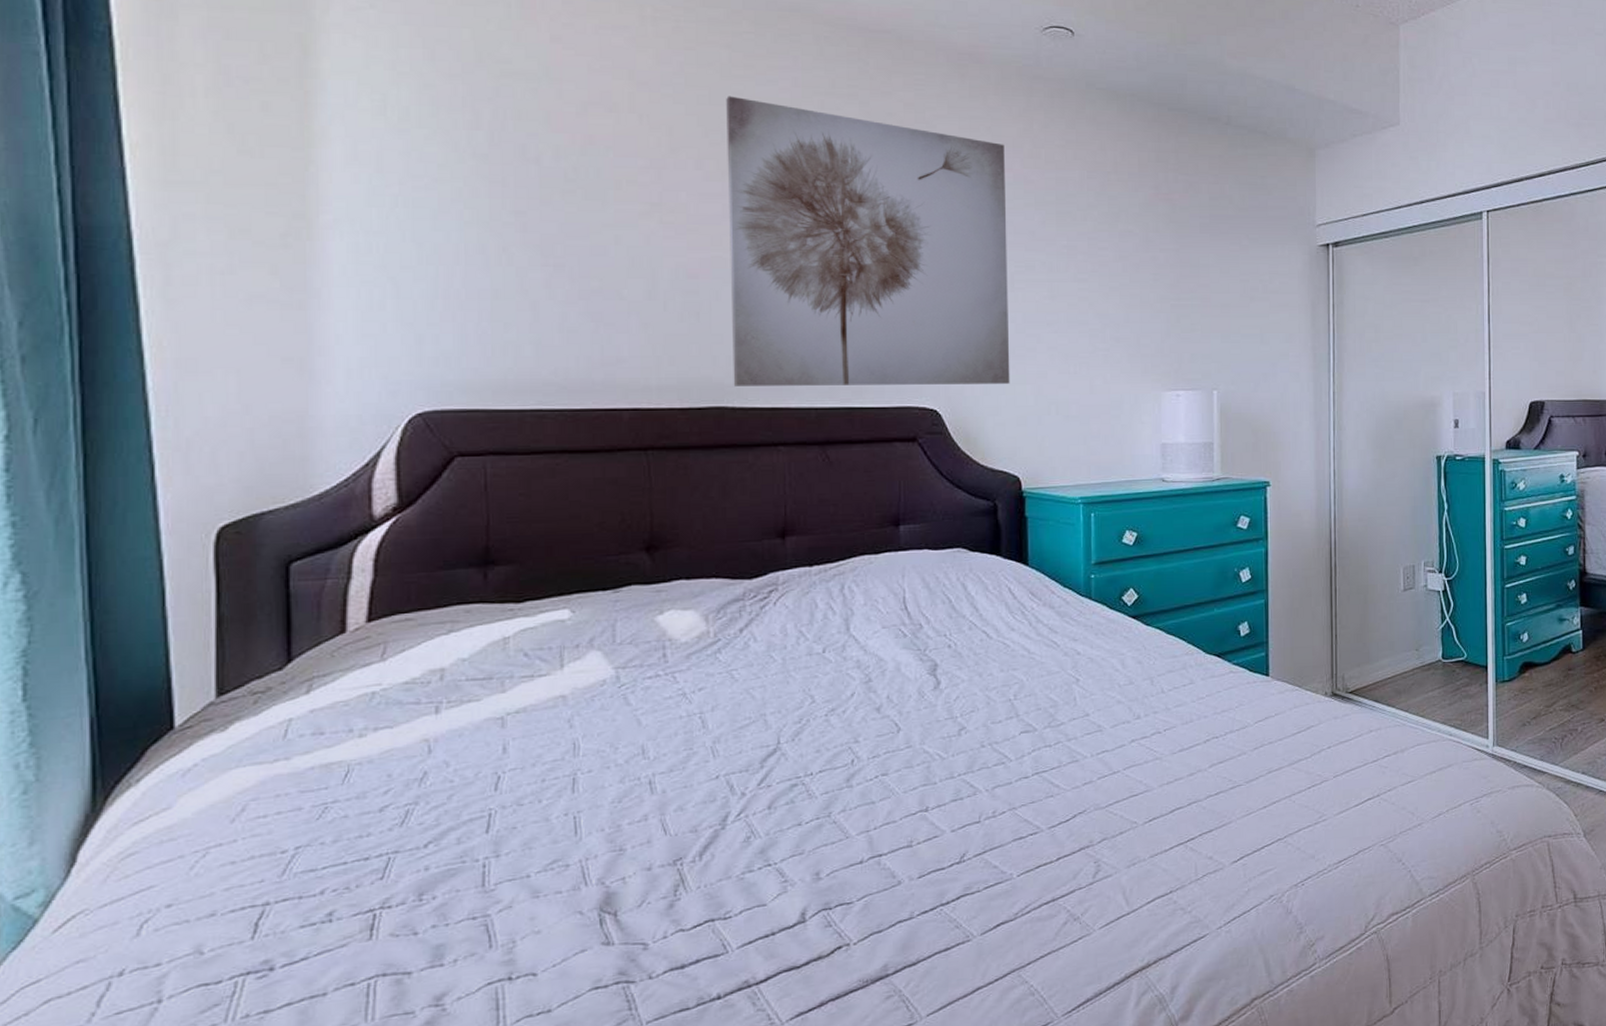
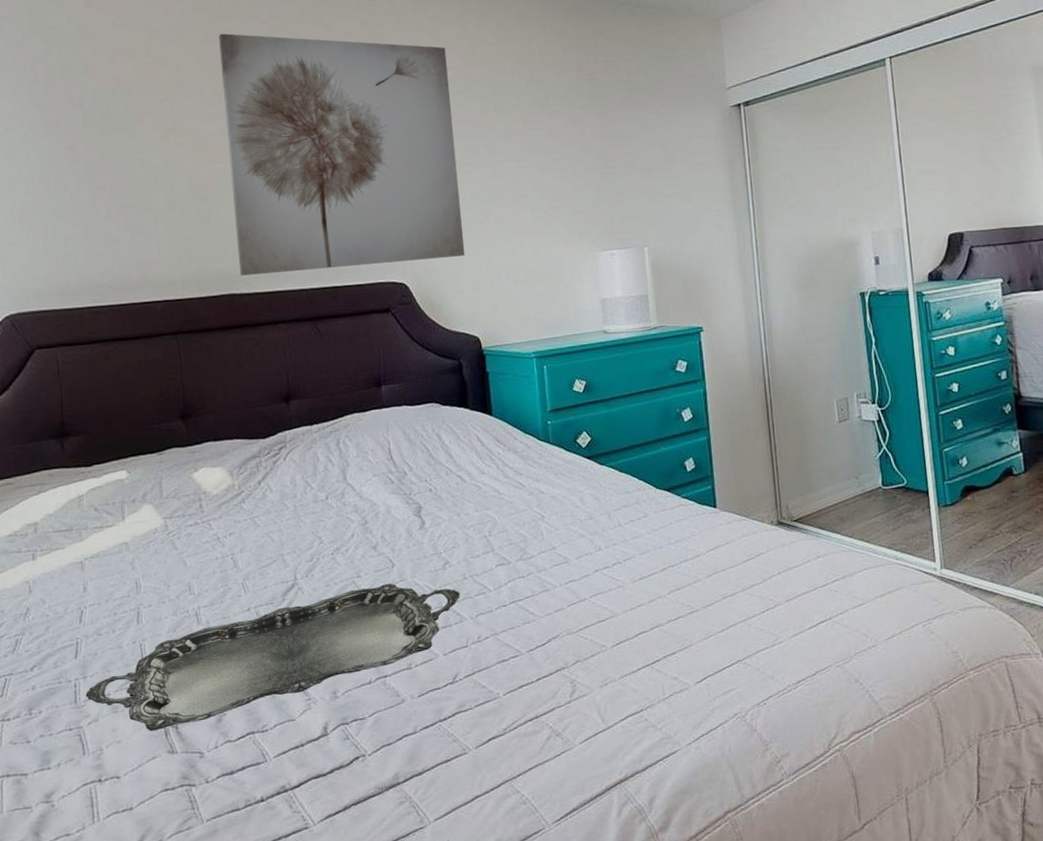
serving tray: none [497,750,975,919] -> present [86,583,460,731]

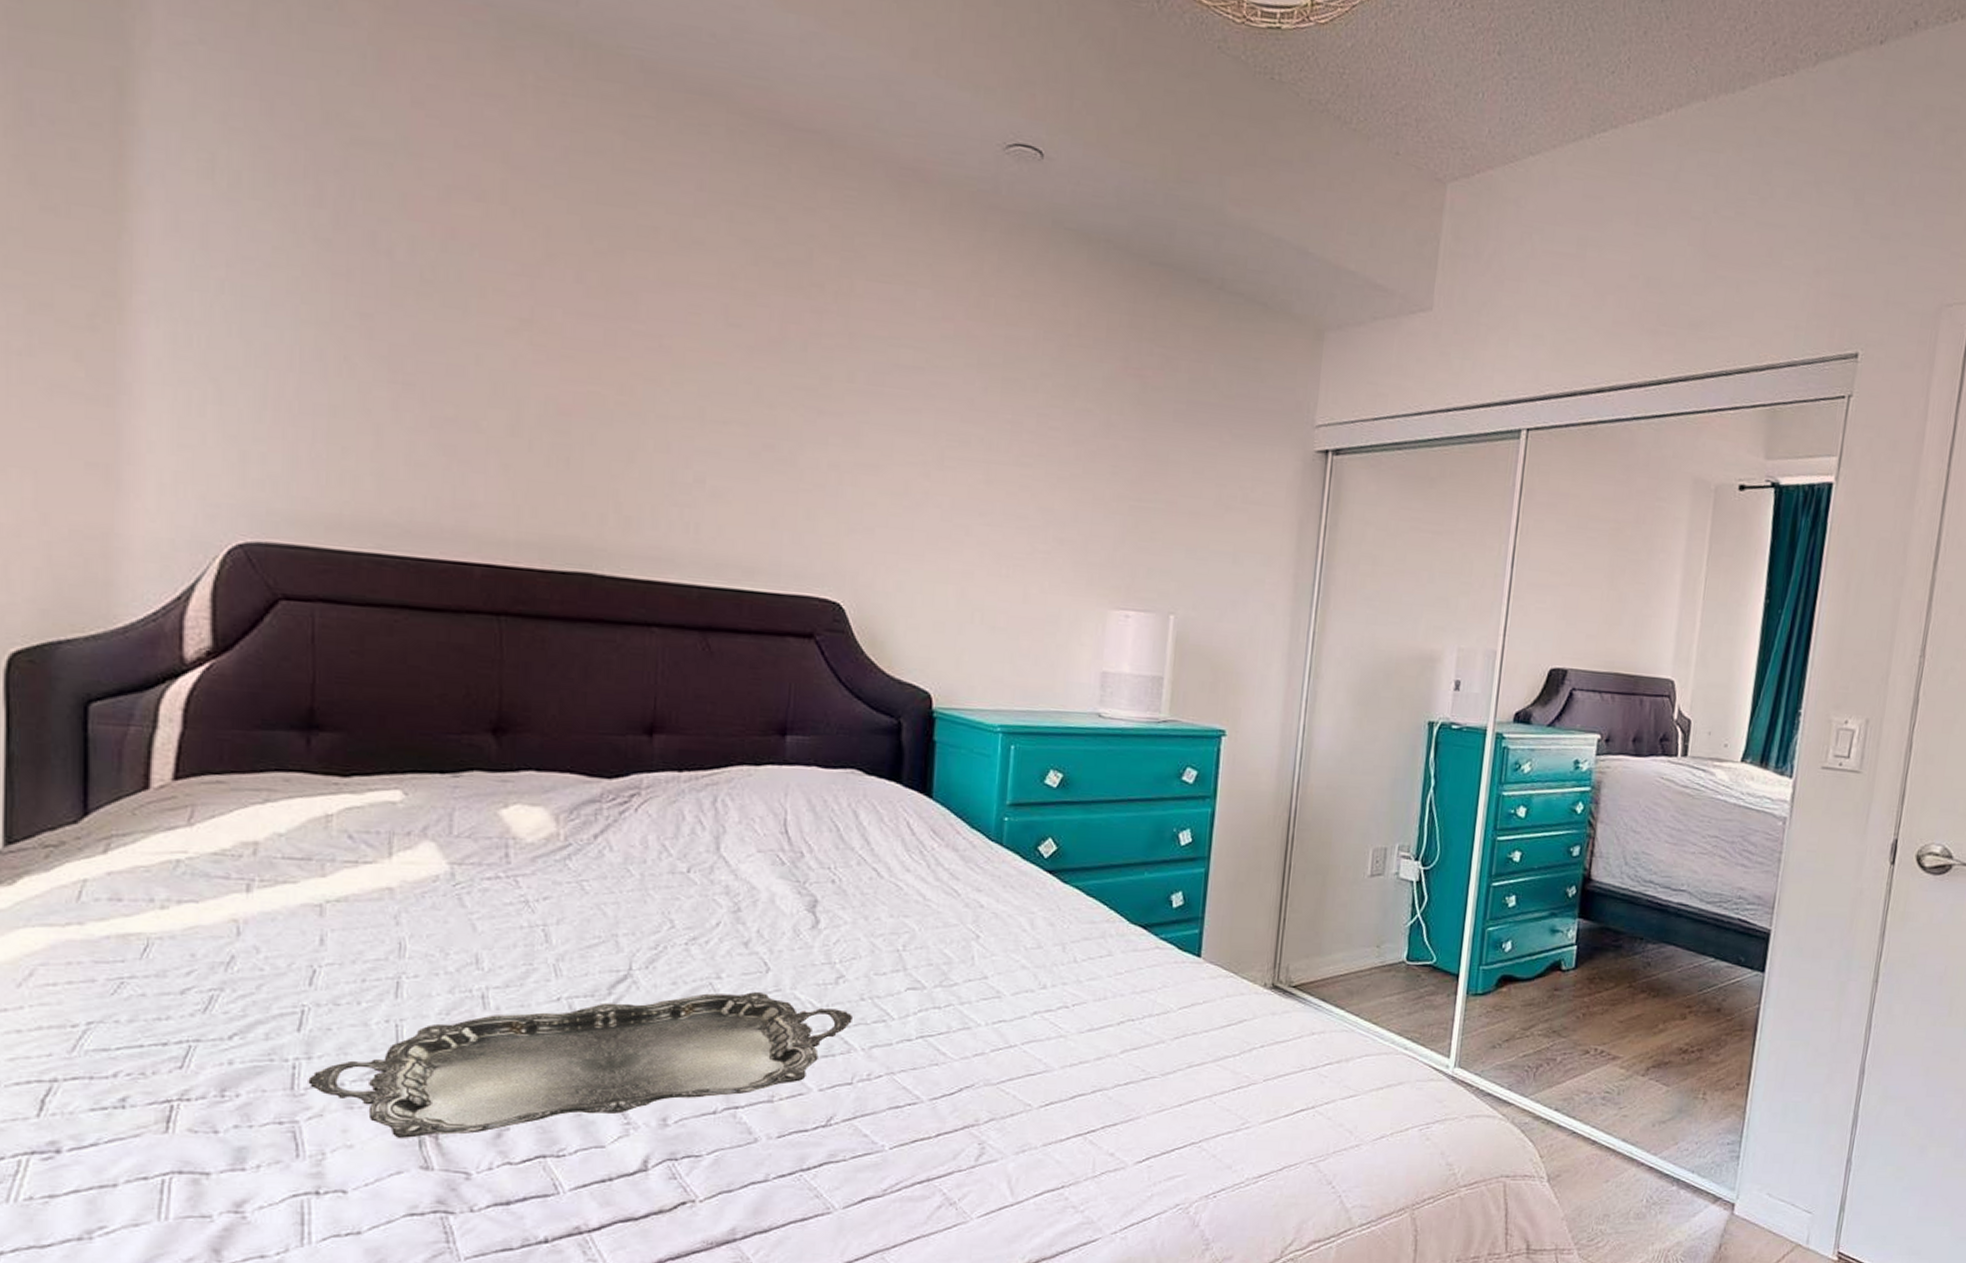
wall art: present [219,33,465,276] -> none [604,194,947,581]

